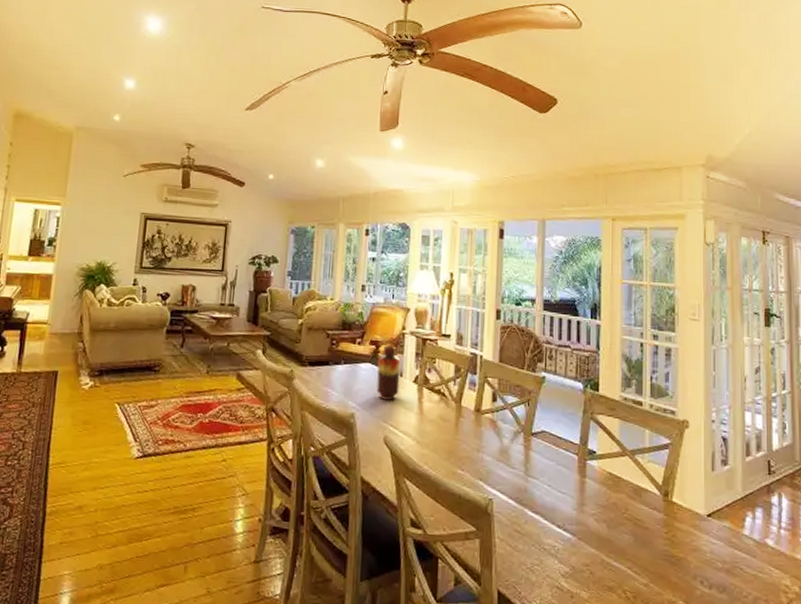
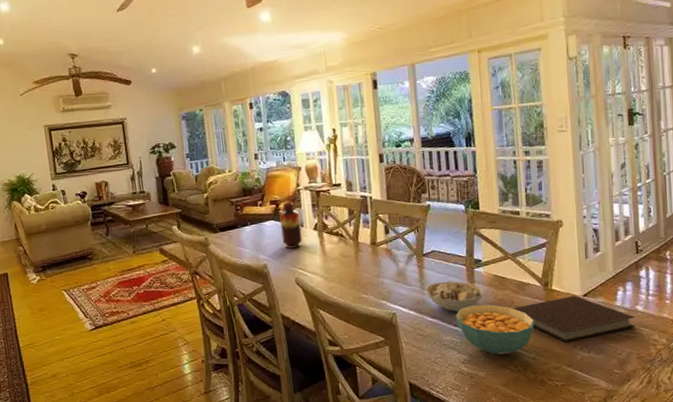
bowl: none [528,469,595,511] -> present [424,281,483,312]
cereal bowl: none [560,504,650,575] -> present [455,304,535,356]
notebook: none [625,513,765,571] -> present [512,295,636,343]

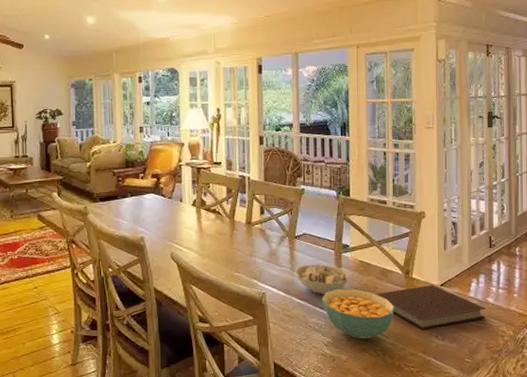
vase: present [280,202,303,249] -> none [160,177,180,223]

